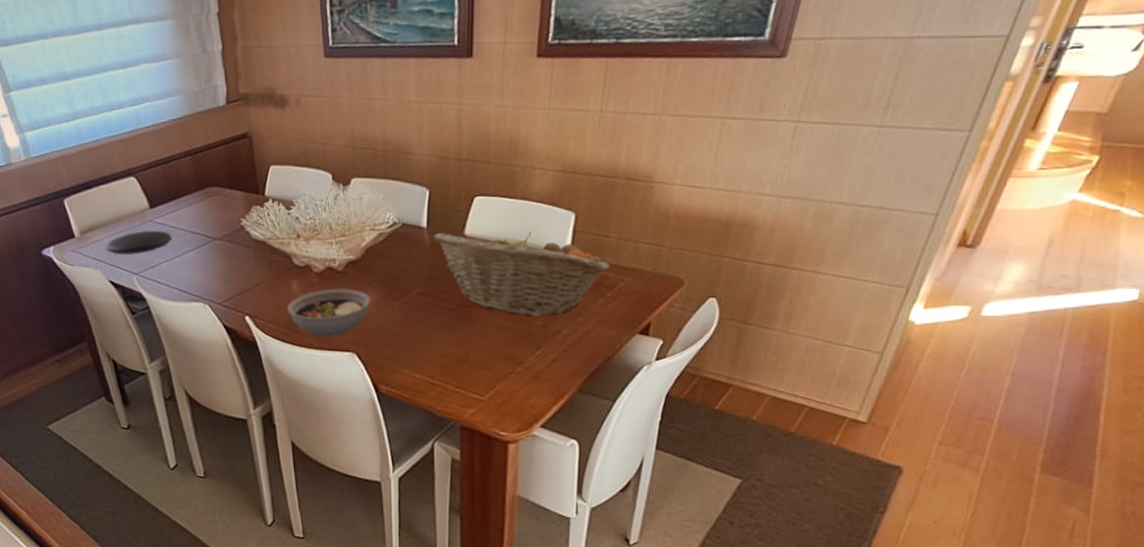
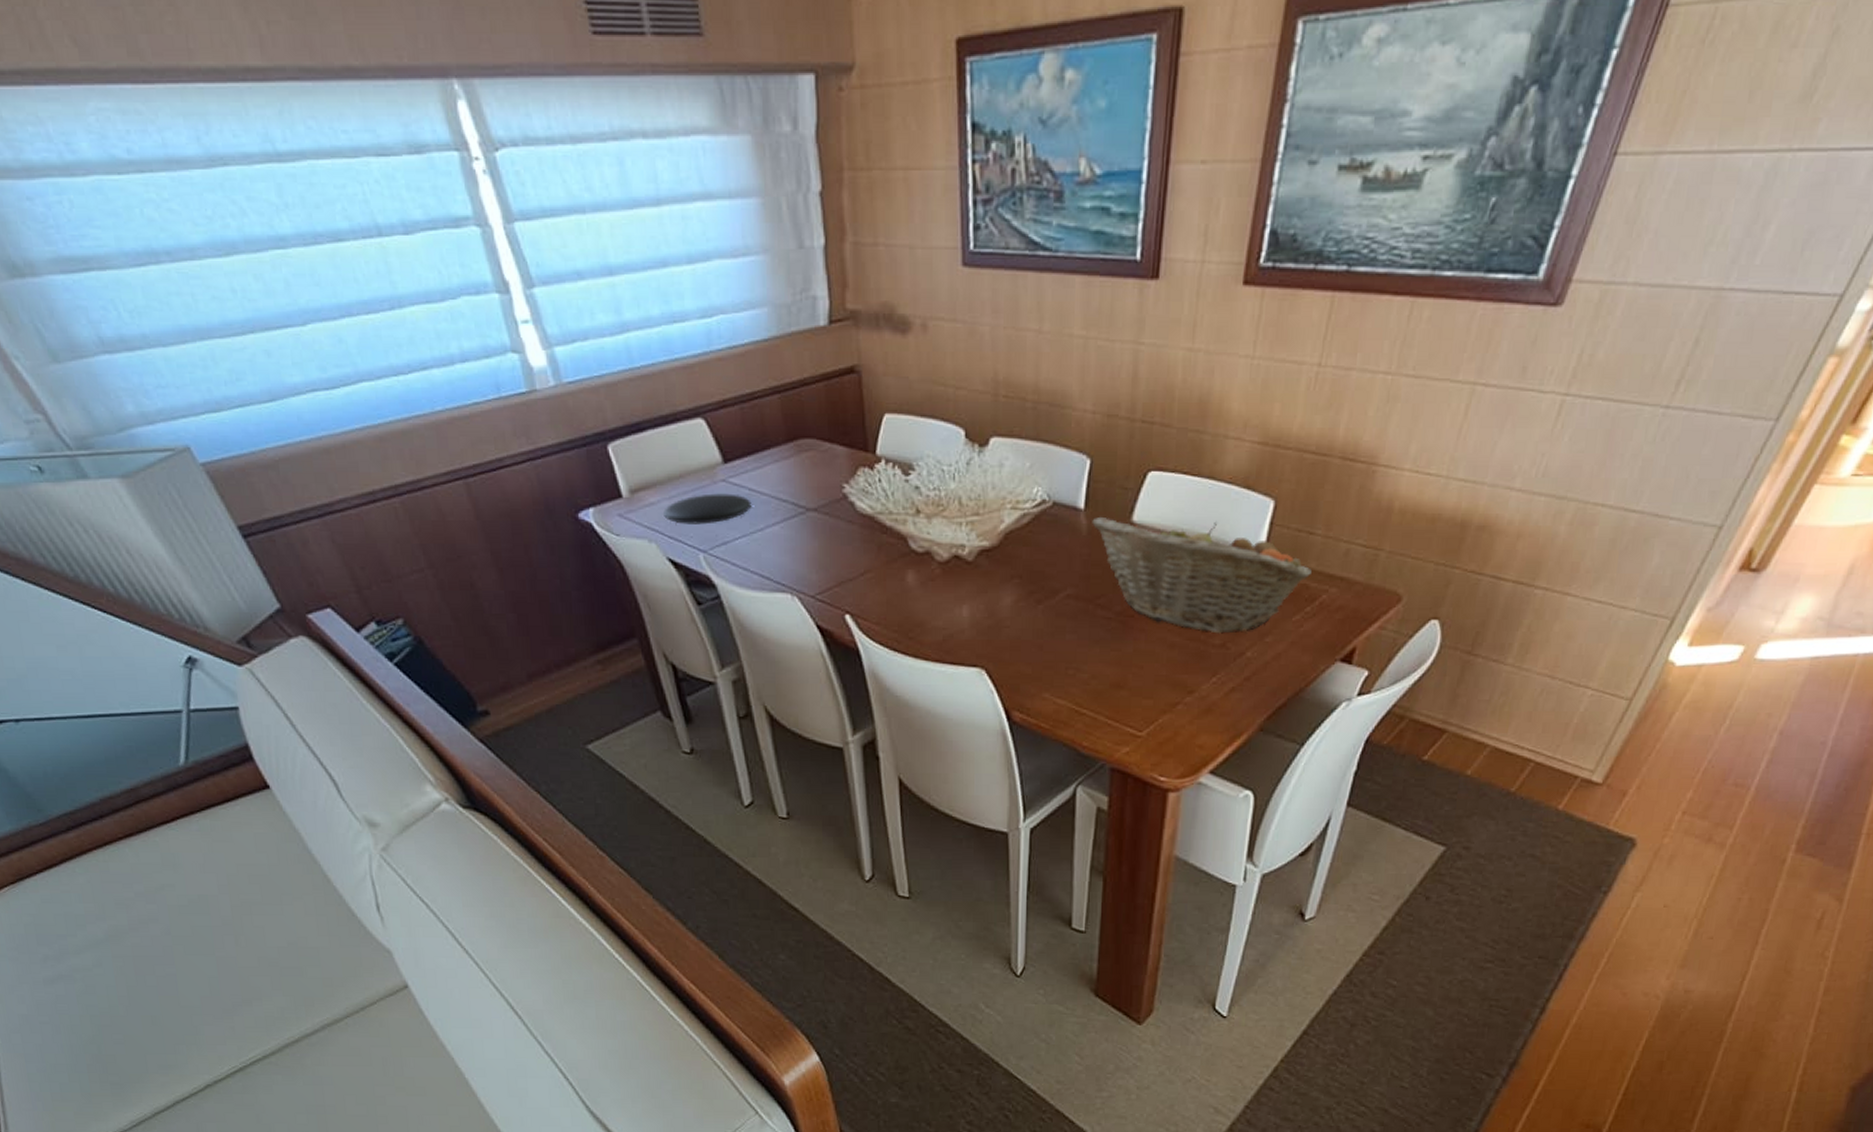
bowl: present [287,288,371,337] -> none [899,583,1008,646]

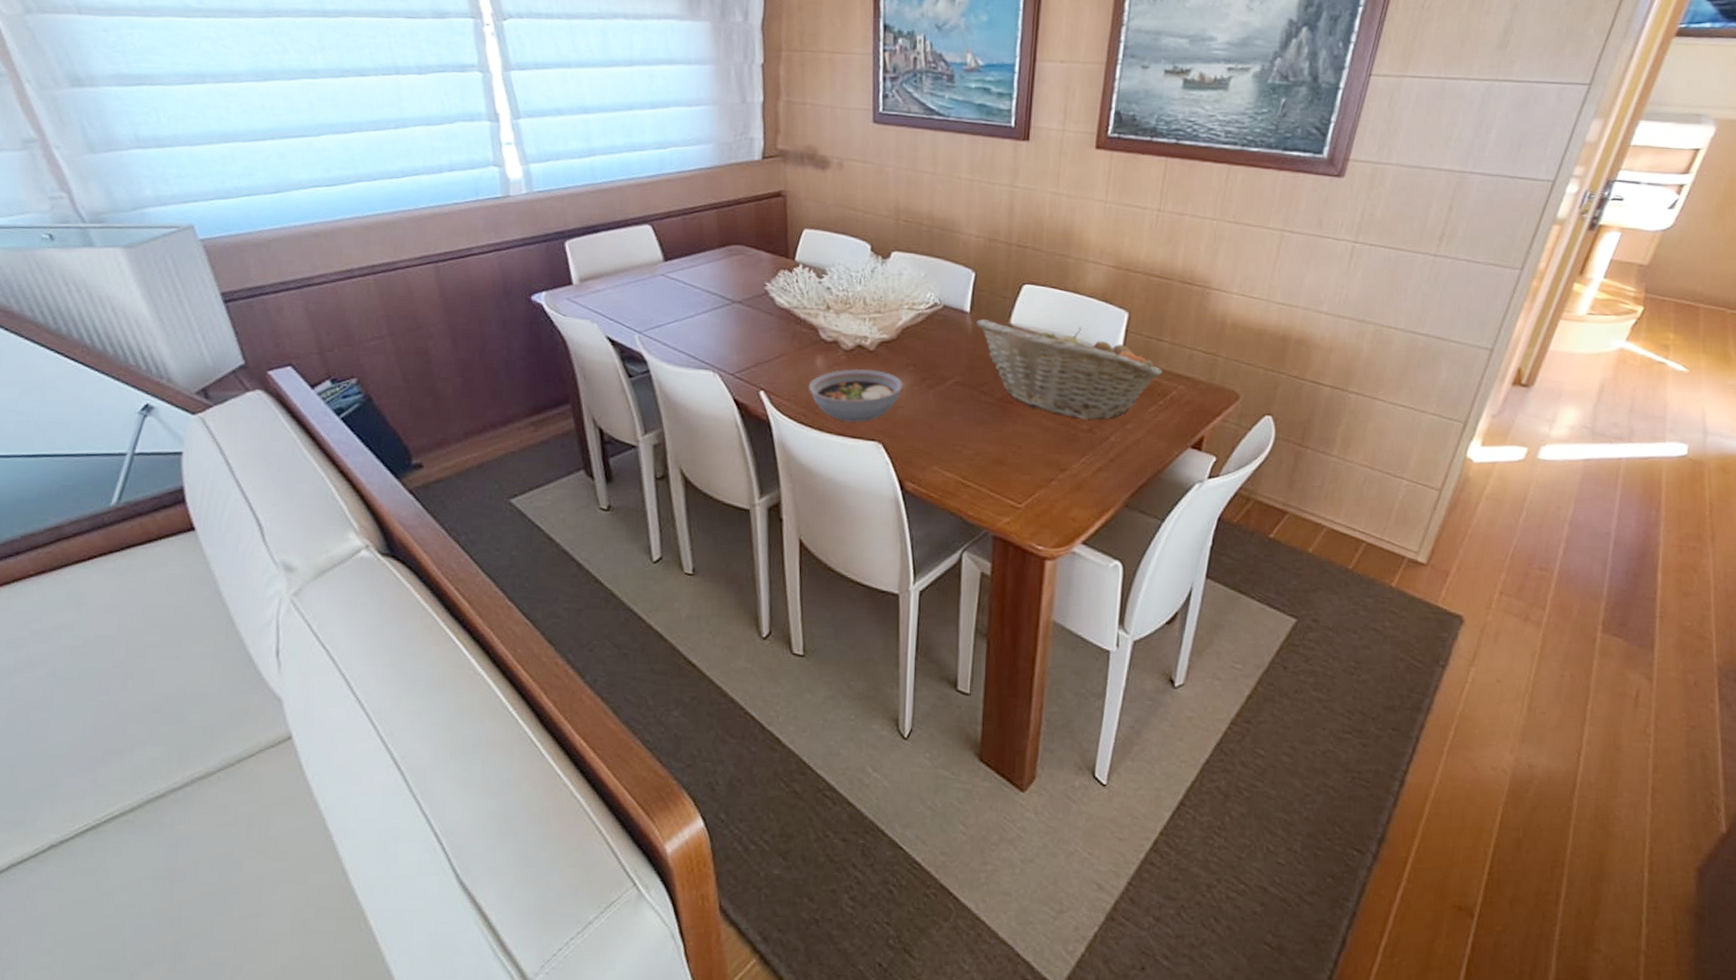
plate: present [663,493,752,525] -> none [607,285,685,310]
bowl: none [899,583,1008,646] -> present [808,369,903,423]

